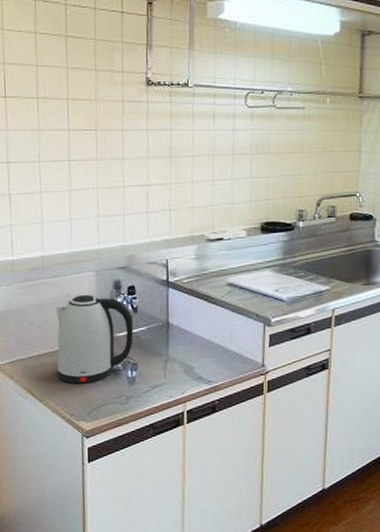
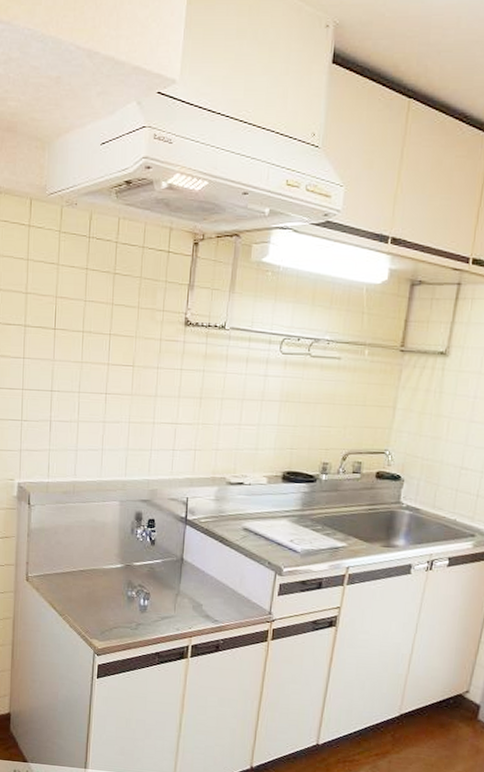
kettle: present [56,294,134,384] -> none [77,521,151,606]

